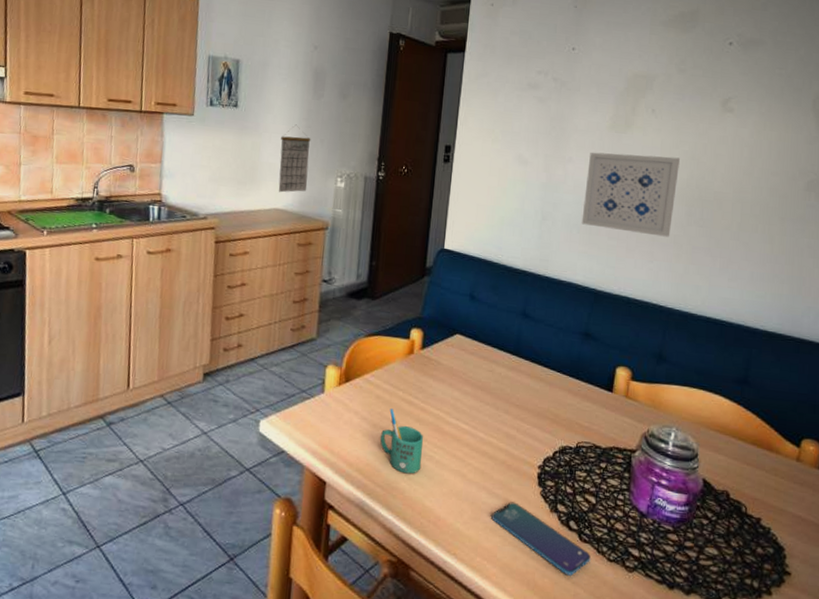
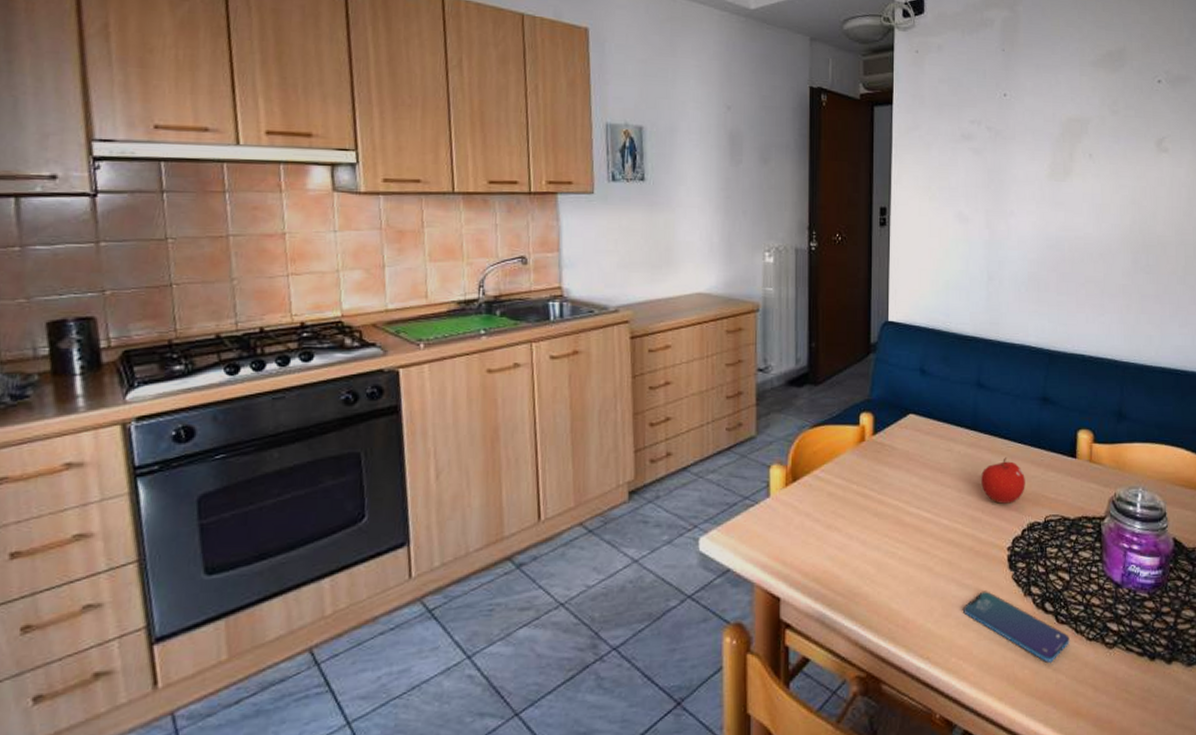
calendar: present [278,124,311,193] -> none [697,195,732,274]
mug: present [379,408,424,474] -> none [836,505,884,576]
fruit: none [518,383,561,426] -> present [981,457,1025,504]
wall art: present [581,152,680,237] -> none [1029,202,1121,287]

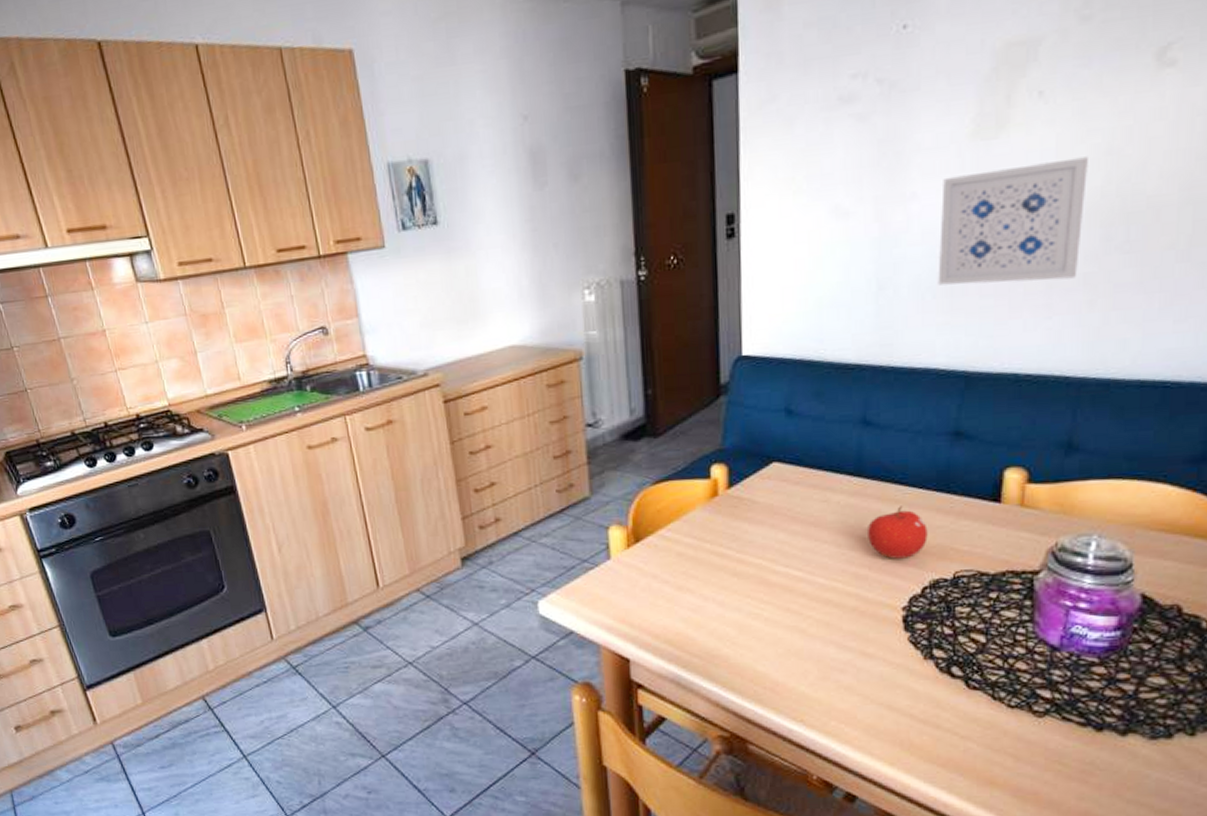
smartphone: present [963,591,1070,663] -> none [845,654,984,730]
wall art: none [1029,202,1121,287] -> present [938,156,1088,286]

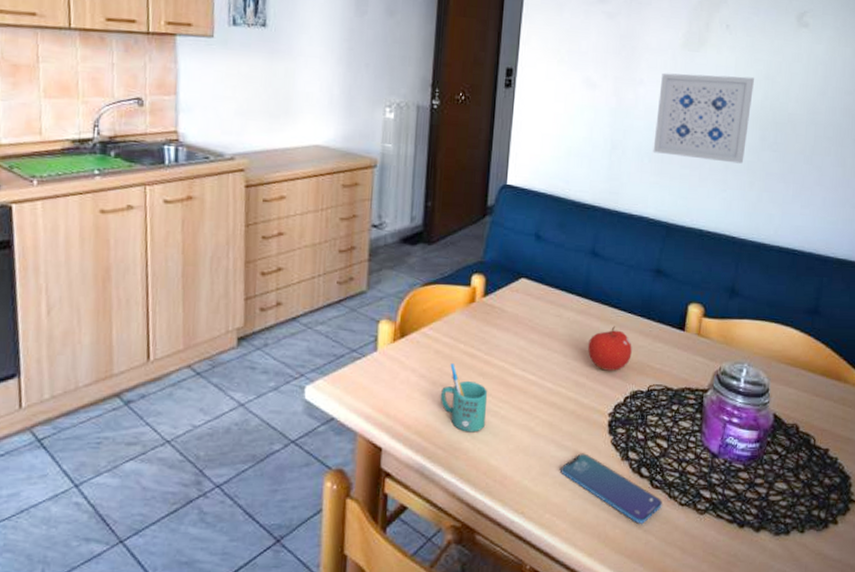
mug: none [688,565,746,638] -> present [440,363,488,432]
smartphone: none [845,654,984,730] -> present [560,453,662,524]

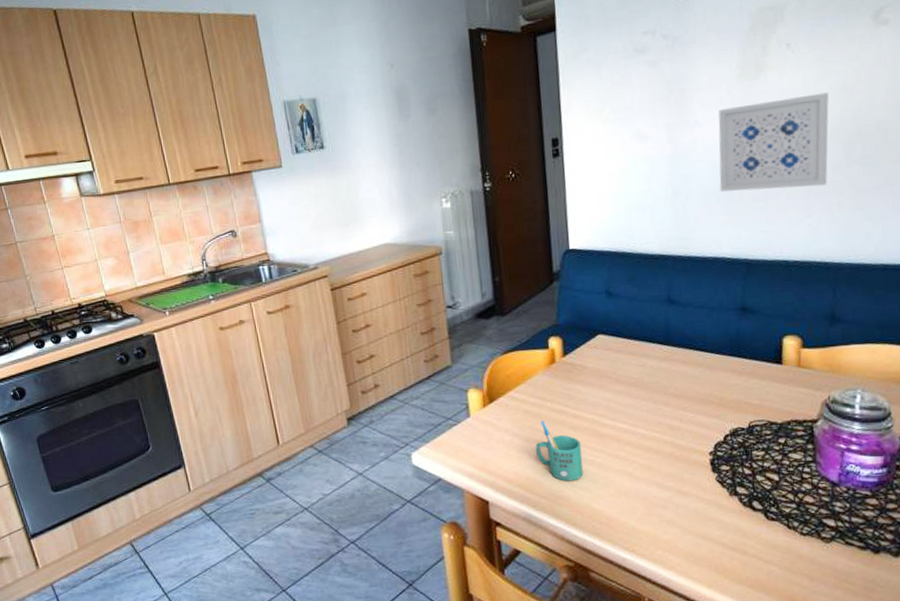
smartphone: present [560,453,662,524] -> none [666,492,781,555]
fruit: present [588,326,632,371] -> none [677,368,726,412]

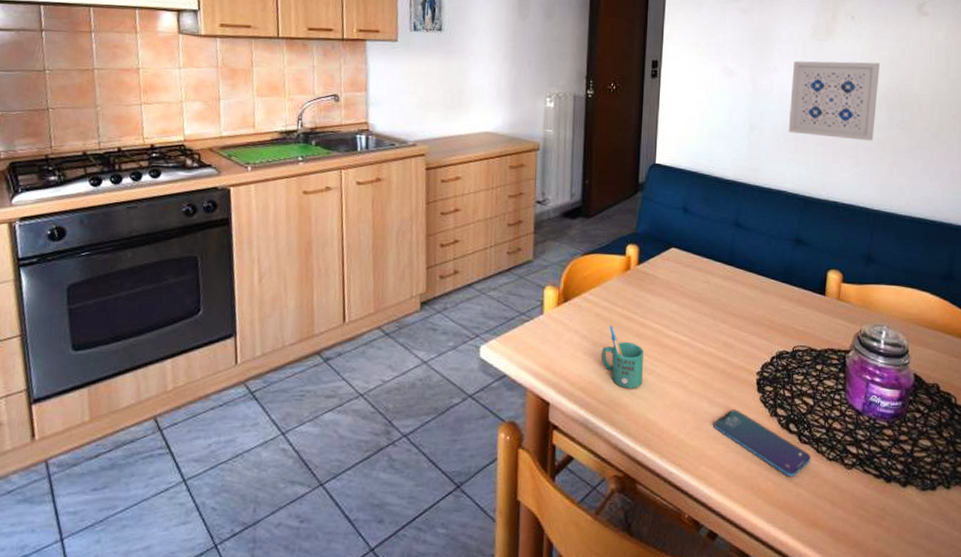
smartphone: none [666,492,781,555] -> present [714,409,811,477]

